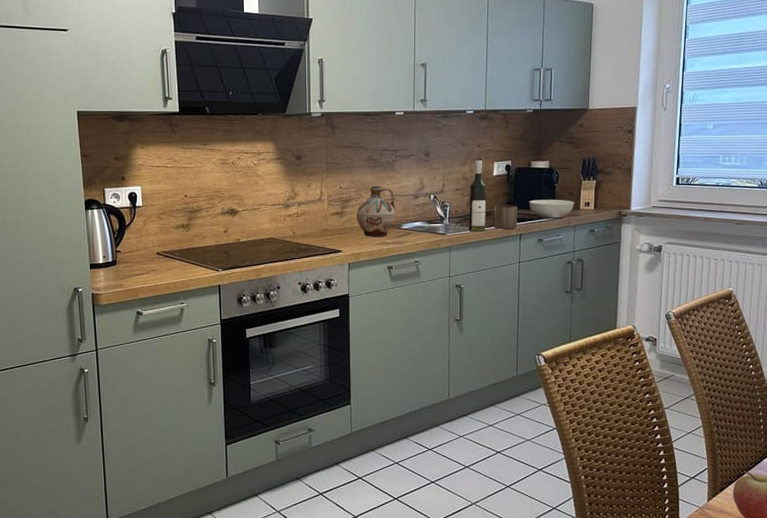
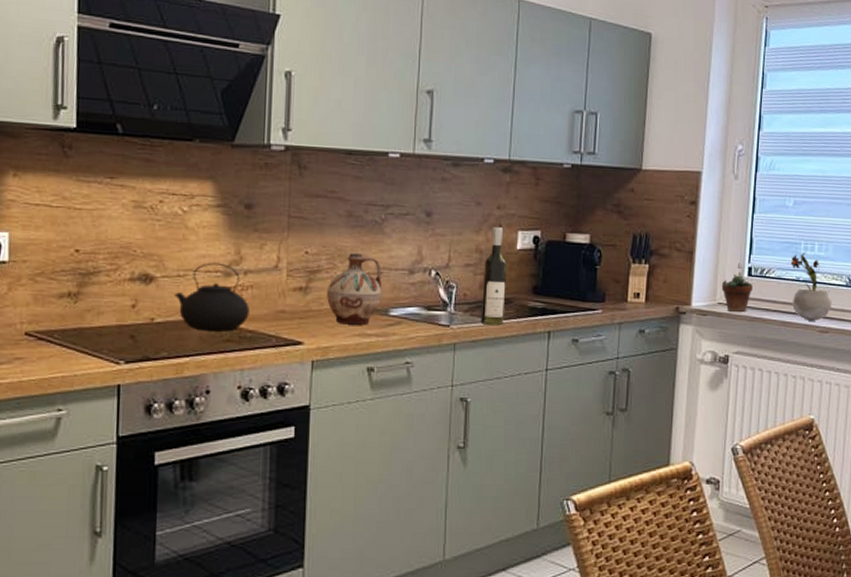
teakettle: none [251,198,303,246] -> present [173,262,249,332]
mug: present [494,205,518,230] -> none [515,290,547,325]
bowl: present [528,199,575,220] -> none [561,285,621,314]
succulent plant: none [654,175,681,213] -> present [721,263,754,313]
potted flower: none [711,164,747,216] -> present [790,252,832,321]

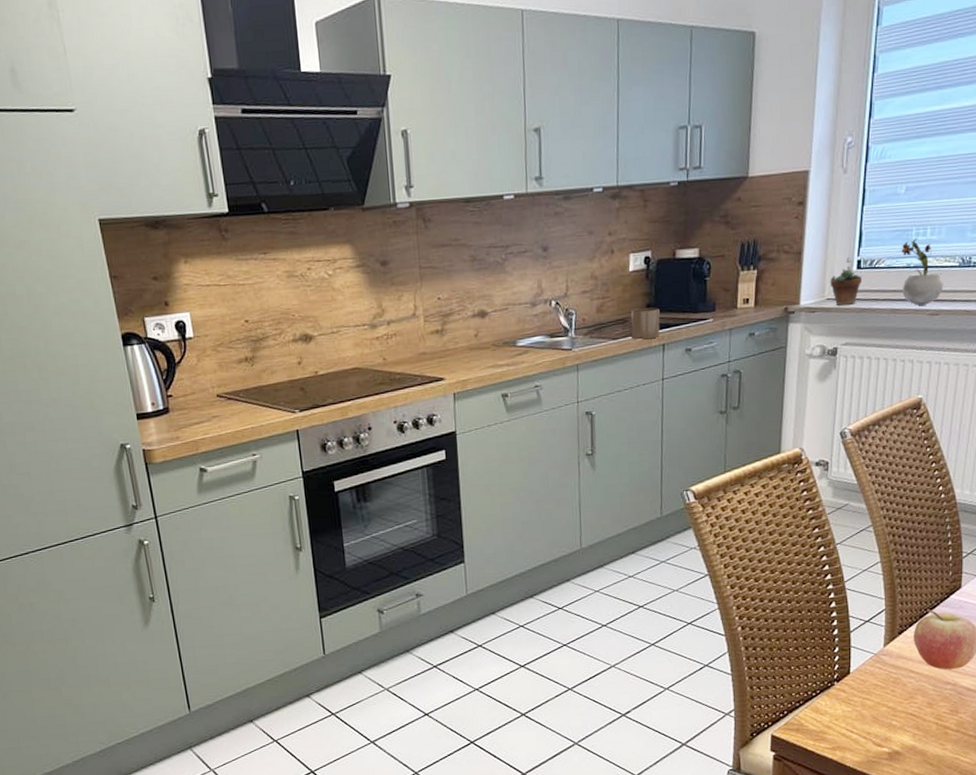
teakettle: present [173,262,249,332] -> none [331,317,396,378]
ceramic jug: present [326,253,383,325] -> none [459,293,509,359]
bottle: present [481,227,507,326] -> none [599,252,622,346]
mug: none [515,290,547,325] -> present [630,307,660,340]

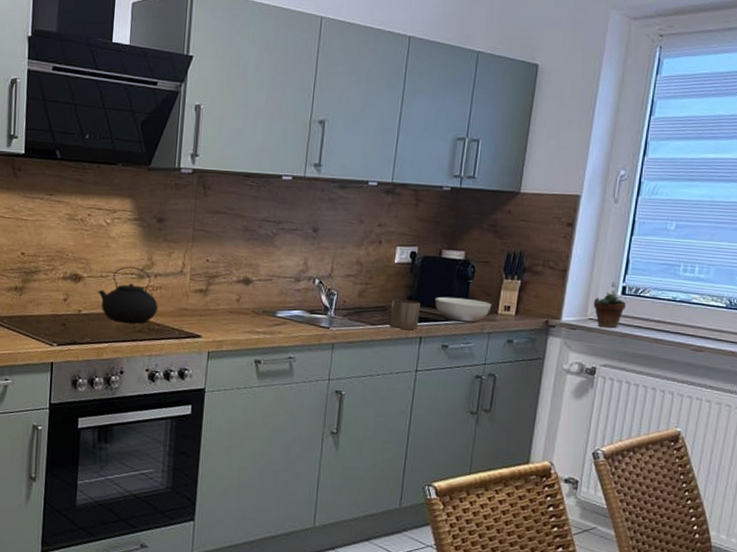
teakettle: none [331,317,396,378] -> present [97,266,158,324]
bowl: none [673,297,731,324] -> present [434,296,492,324]
potted flower: present [901,238,944,306] -> none [666,274,710,340]

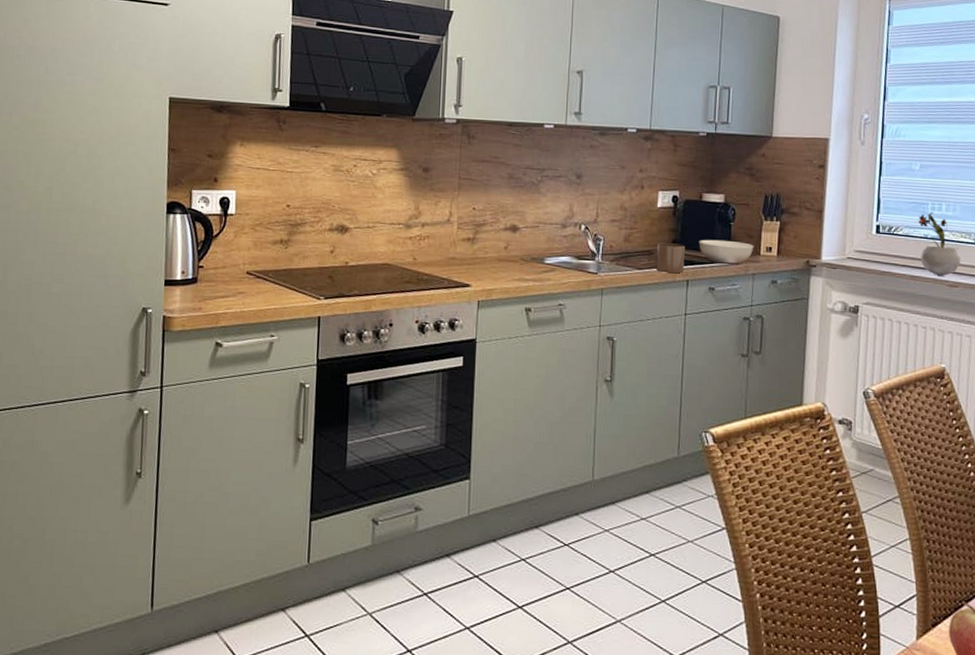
teakettle: present [97,266,158,324] -> none [364,216,426,274]
succulent plant: present [593,282,627,329] -> none [850,221,882,267]
potted flower: none [666,274,710,340] -> present [918,212,961,276]

